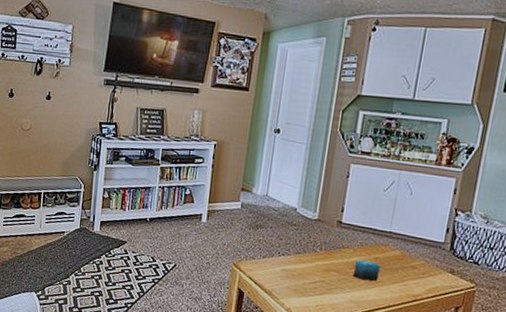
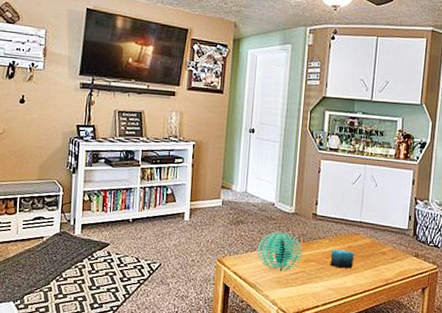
decorative ball: none [274,238,324,279] -> present [256,231,303,271]

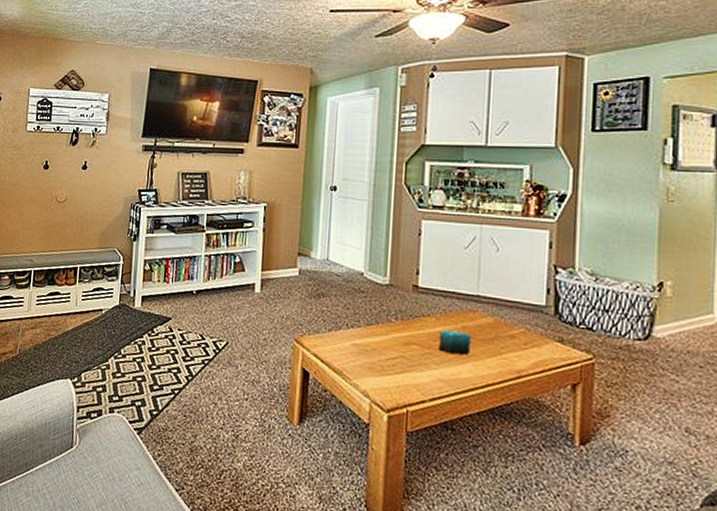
decorative ball: present [256,231,303,271] -> none [342,307,402,356]

